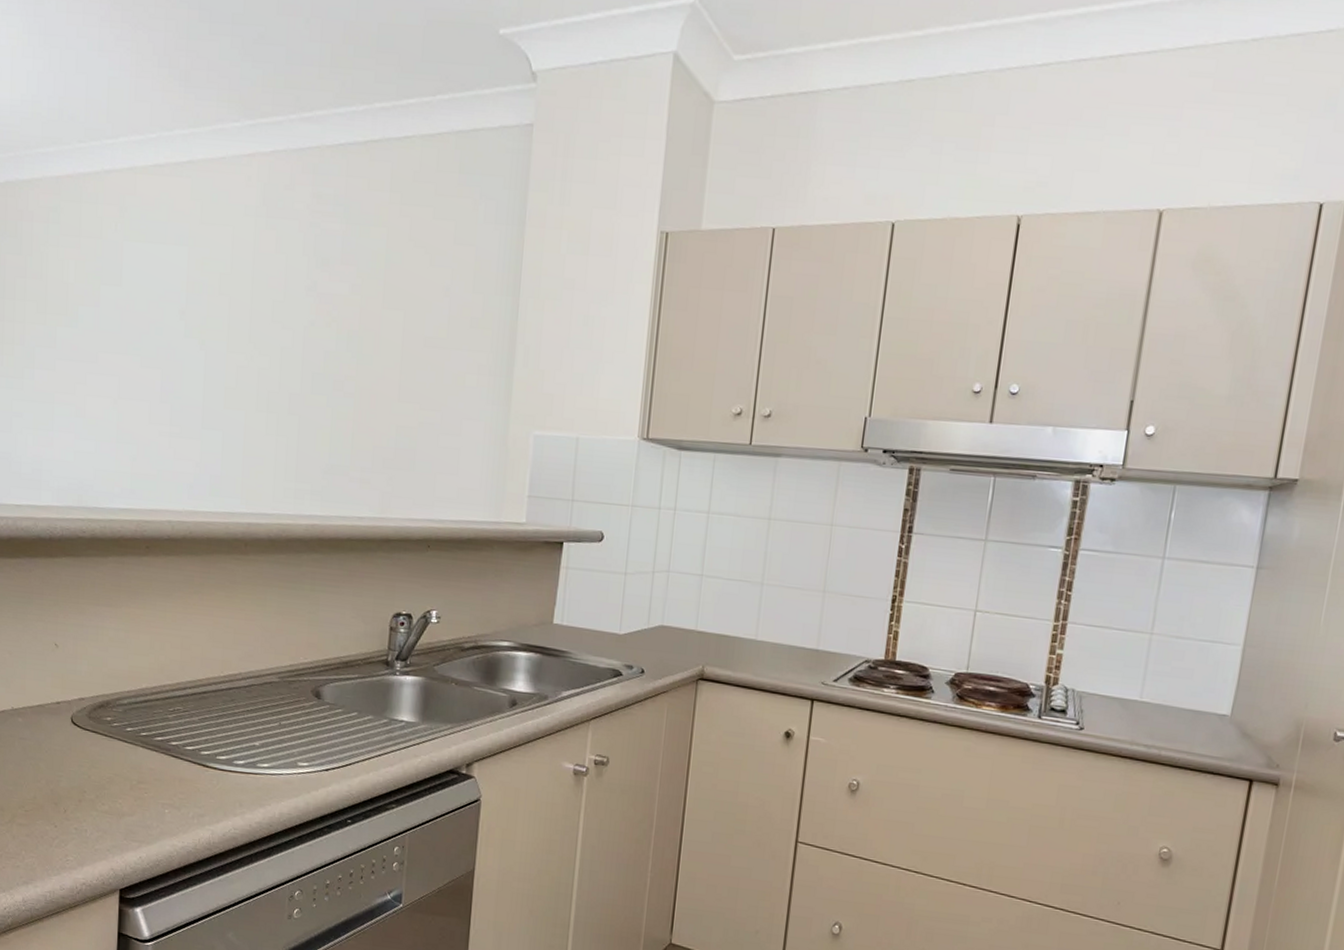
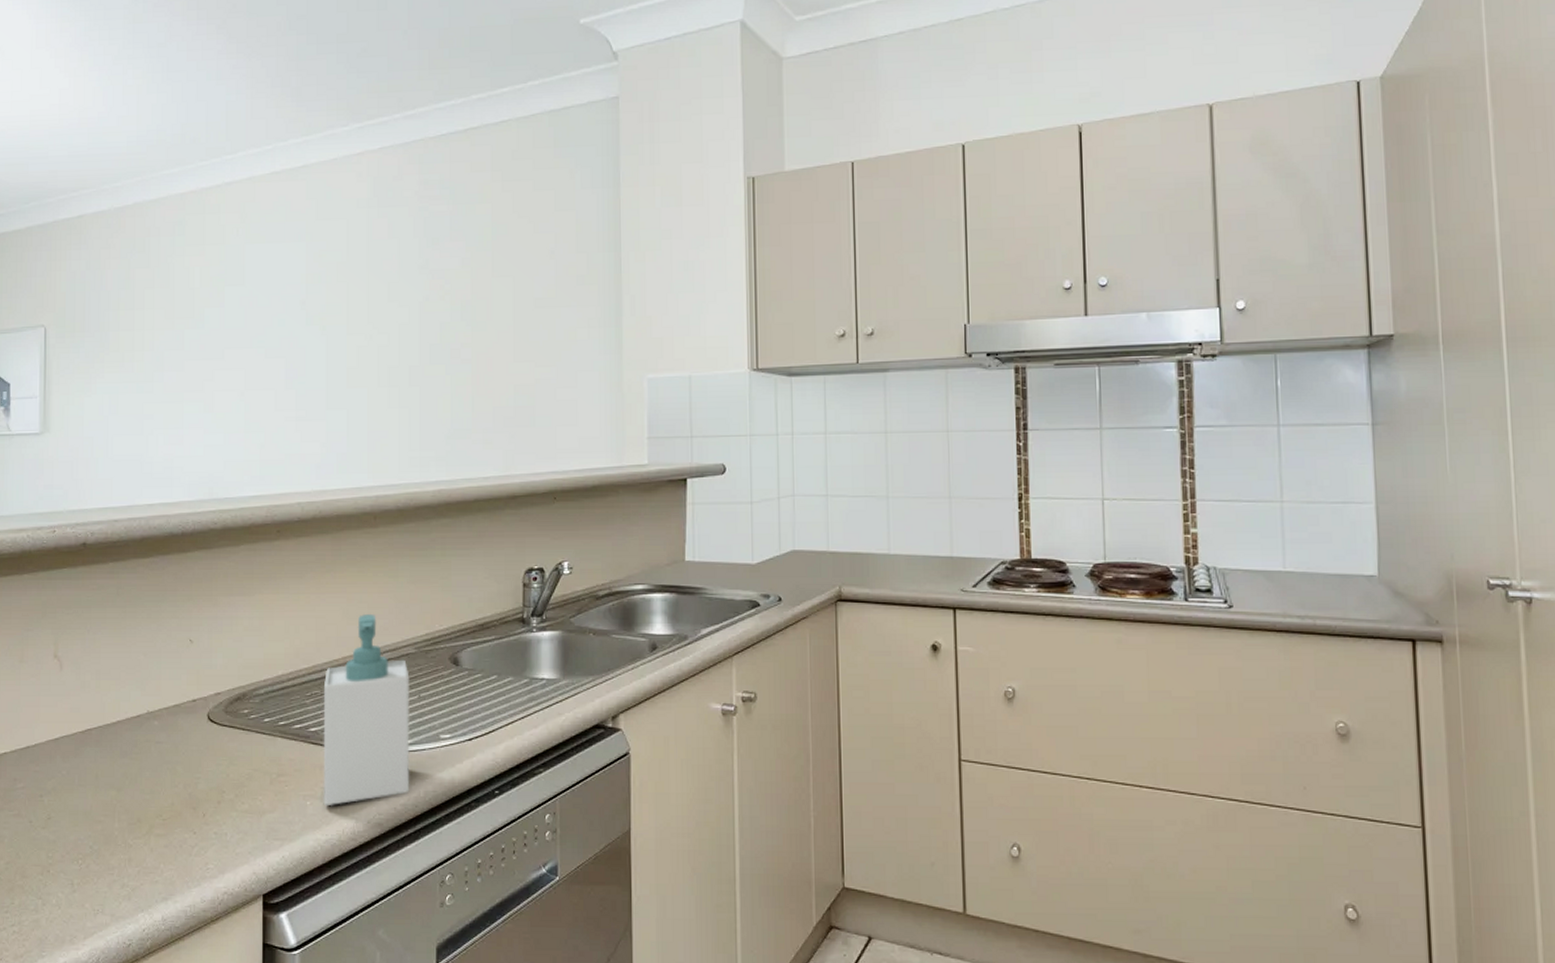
soap bottle: none [181,639,272,817] -> present [323,614,410,807]

